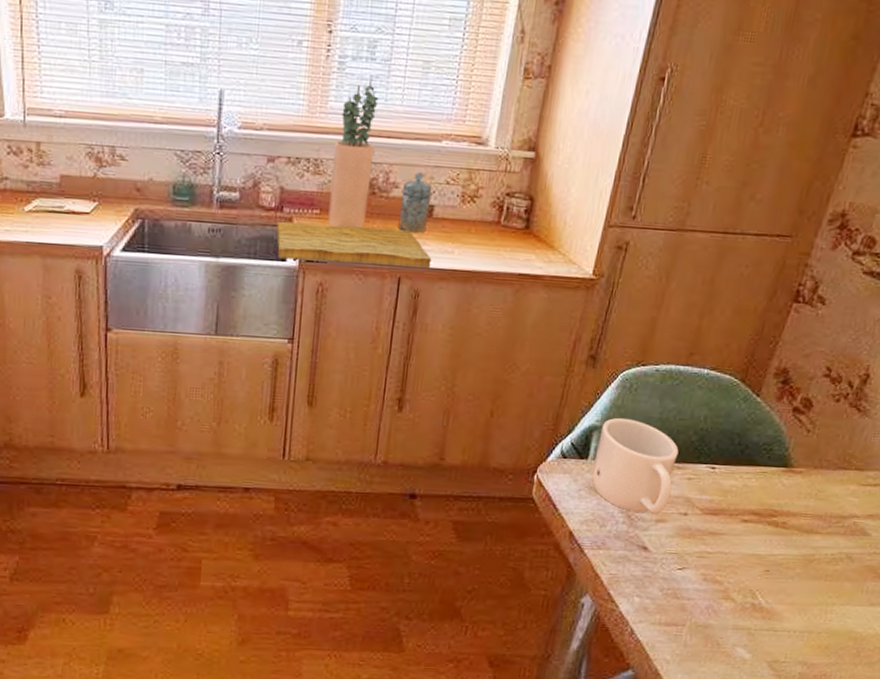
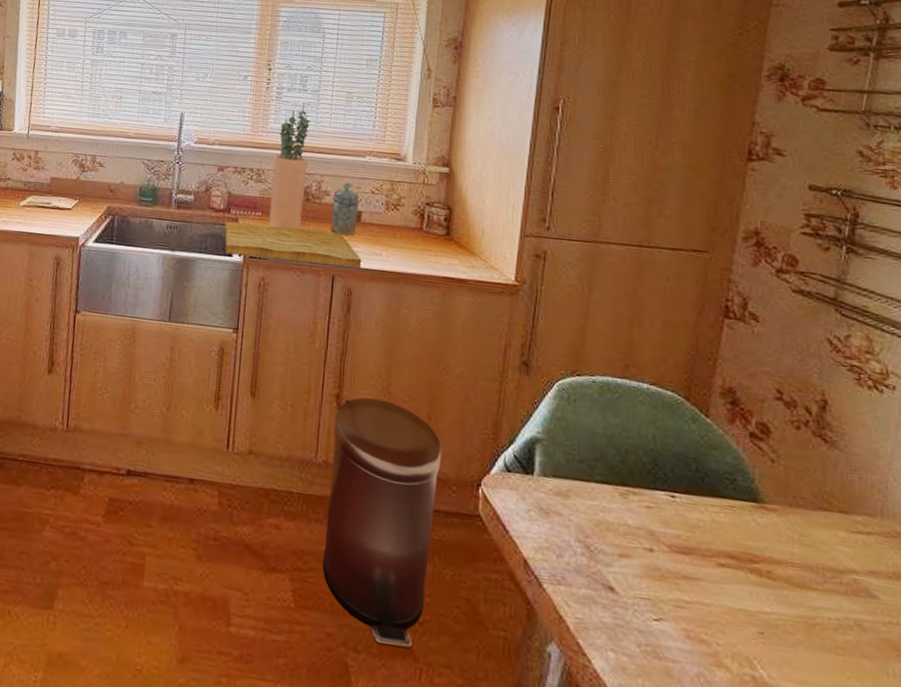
pedal bin: none [379,399,502,613] -> present [323,397,442,649]
mug: present [591,417,679,514] -> none [540,430,631,547]

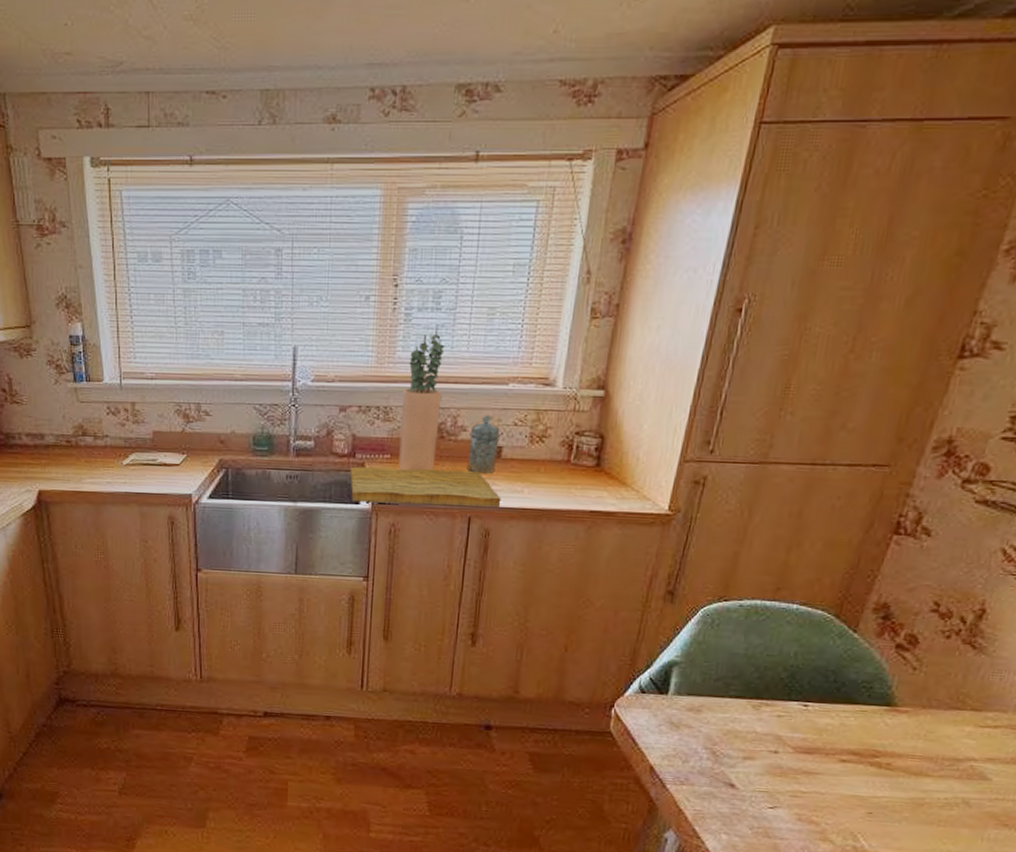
pedal bin: present [323,397,442,649] -> none [456,634,577,842]

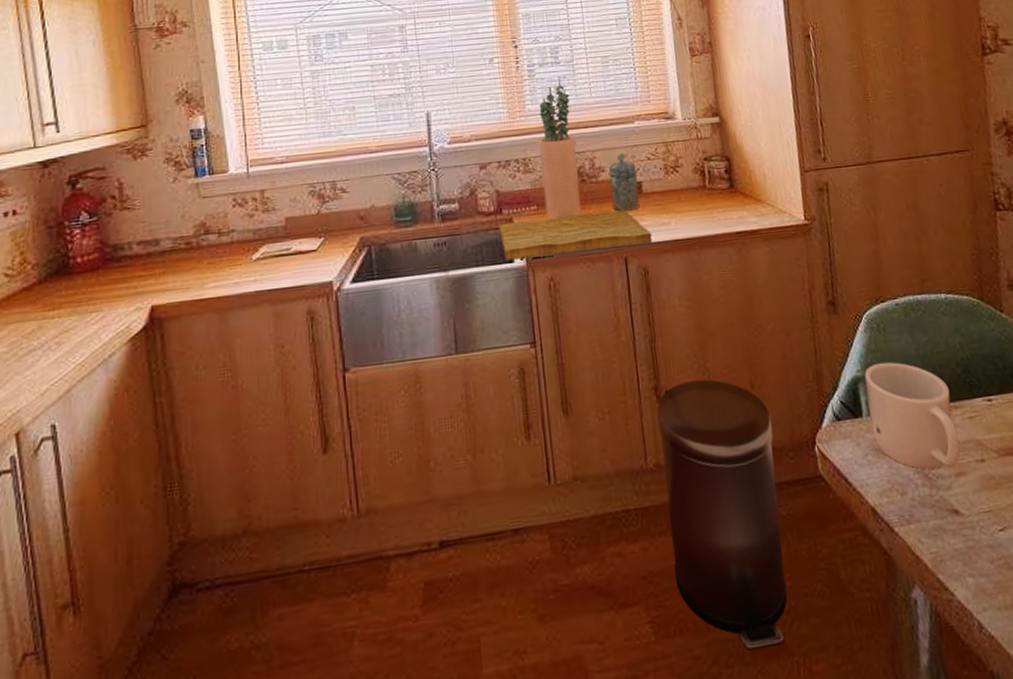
pedal bin: none [456,634,577,842] -> present [656,379,788,652]
mug: none [672,653,767,751] -> present [864,362,960,470]

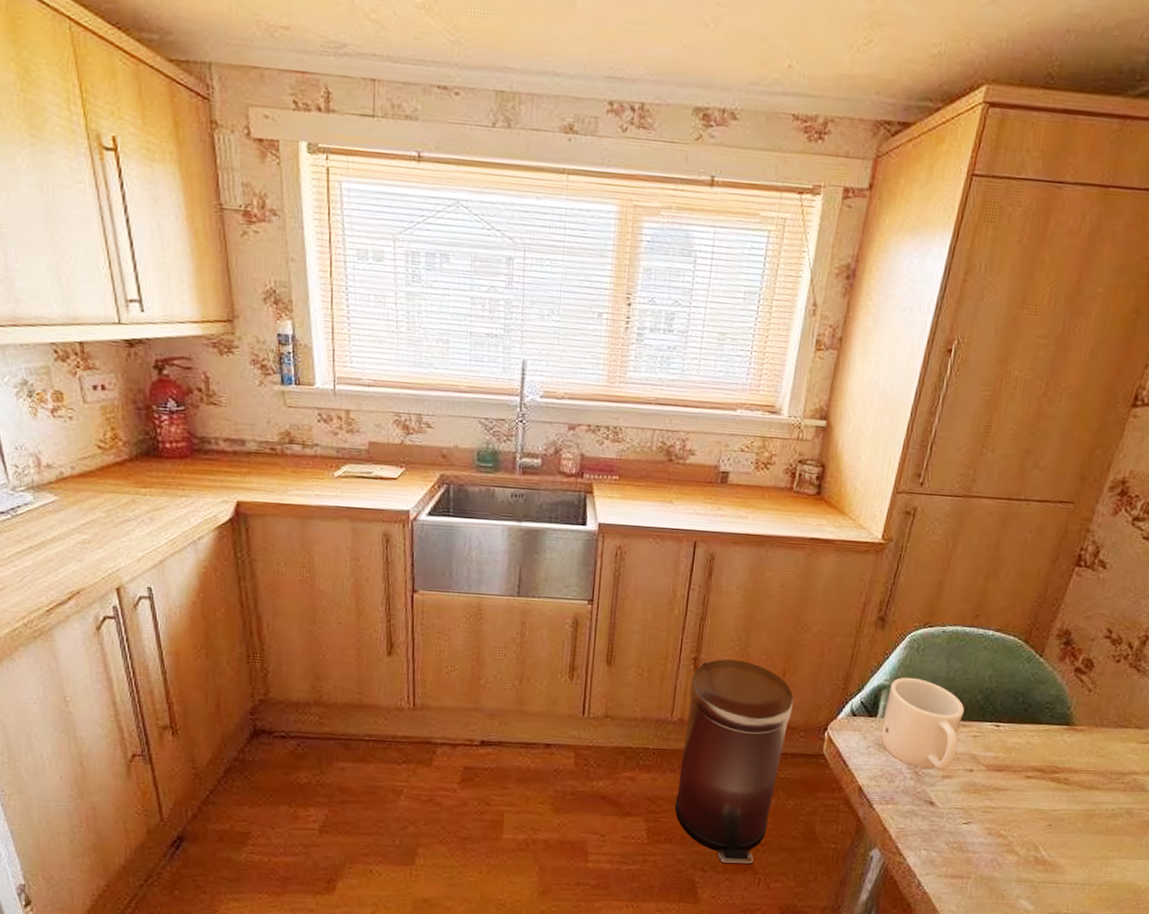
cutting board: present [499,210,653,261] -> none [577,487,727,534]
vase: present [538,79,582,221] -> none [626,349,676,494]
canister: present [608,153,640,212] -> none [694,439,728,499]

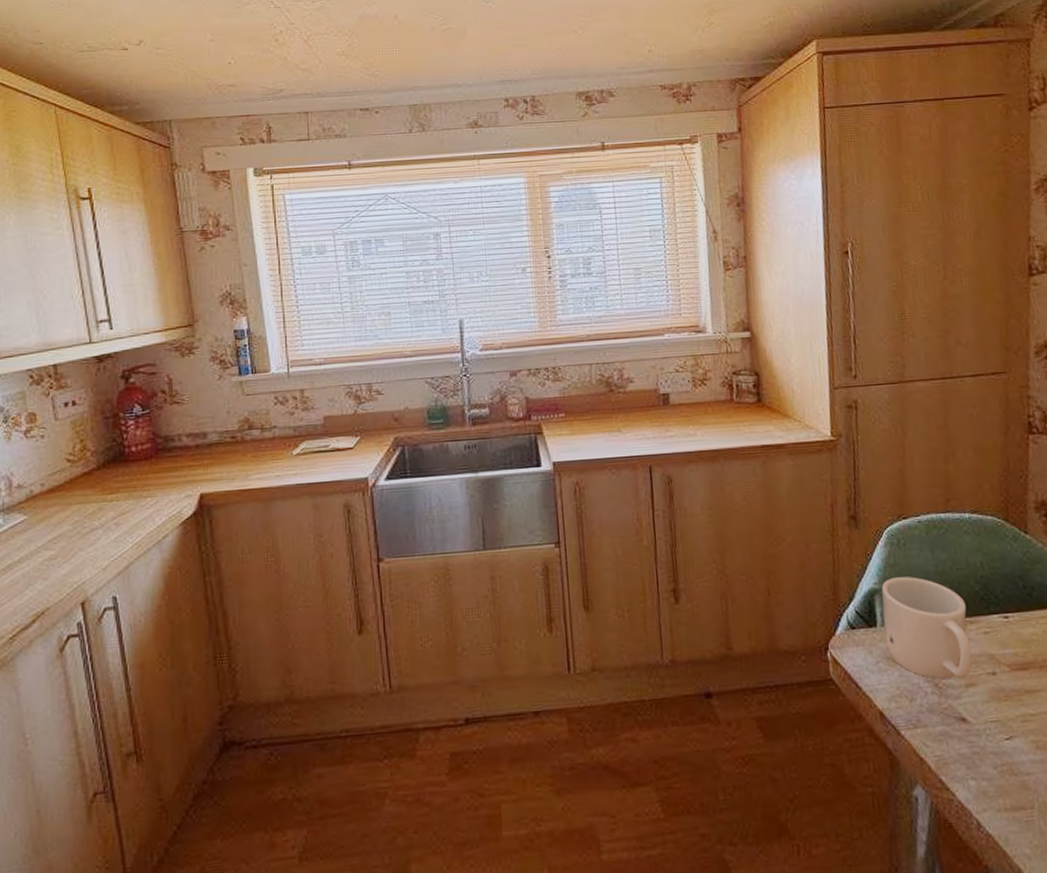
pedal bin: present [675,659,794,865] -> none [674,584,792,833]

